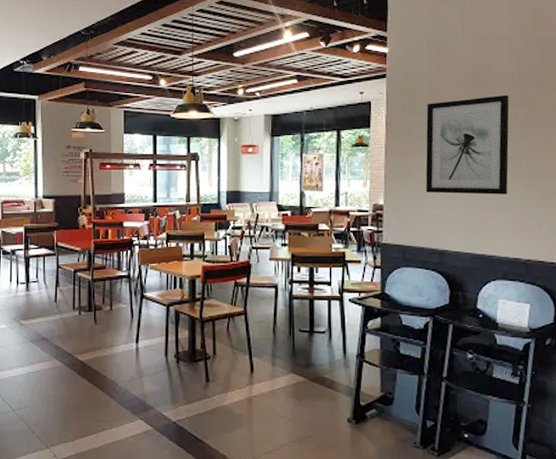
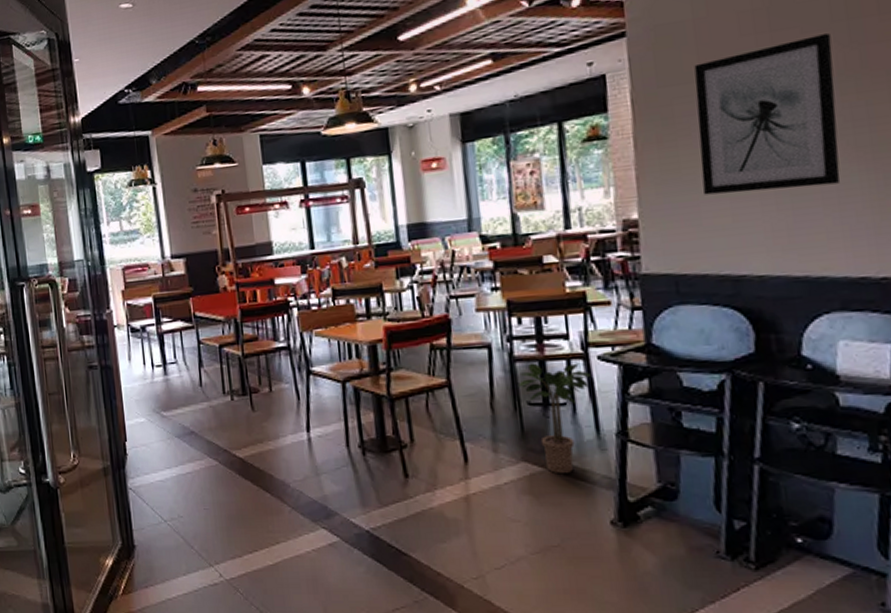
potted plant: none [294,301,343,384] -> present [519,363,591,474]

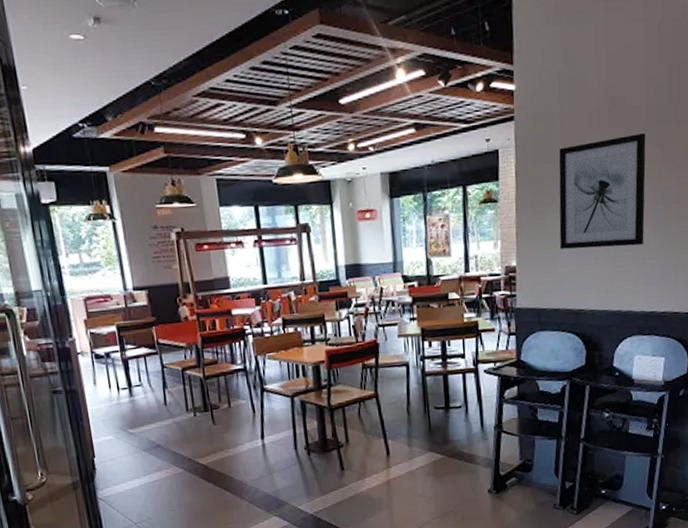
potted plant: present [519,363,591,474] -> none [428,376,479,459]

